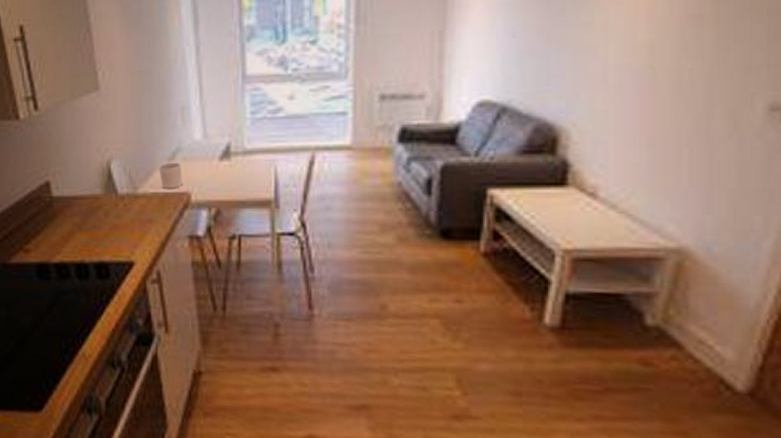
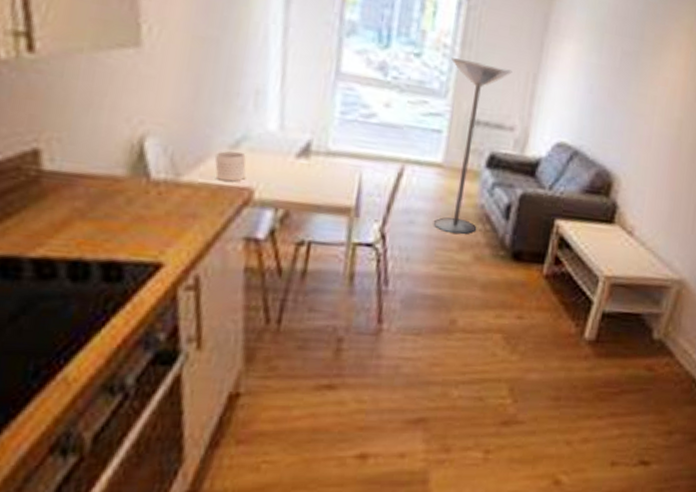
floor lamp: none [347,33,414,216] -> present [433,58,513,235]

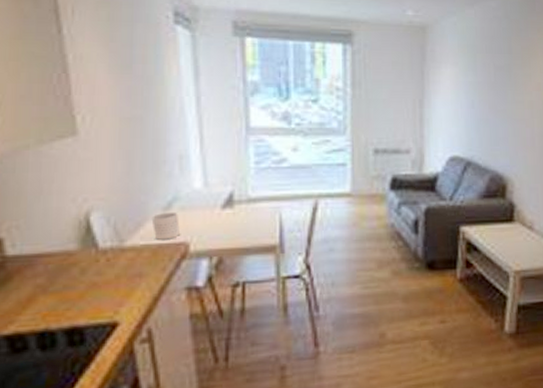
floor lamp: present [433,58,513,235] -> none [345,97,400,255]

